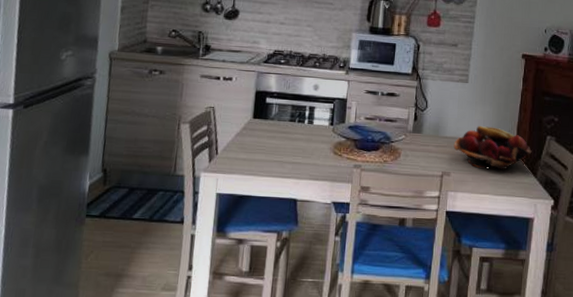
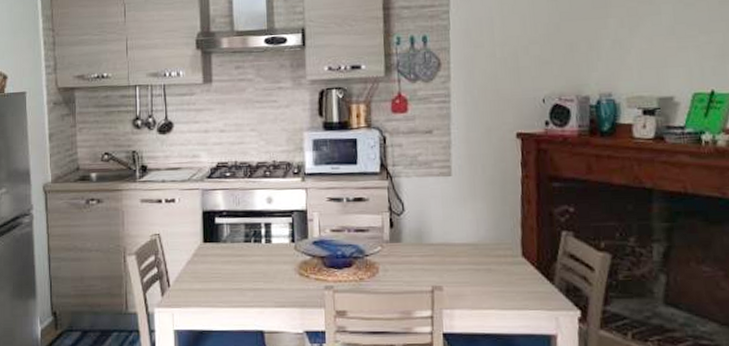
fruit basket: present [453,126,532,170] -> none [442,226,544,279]

